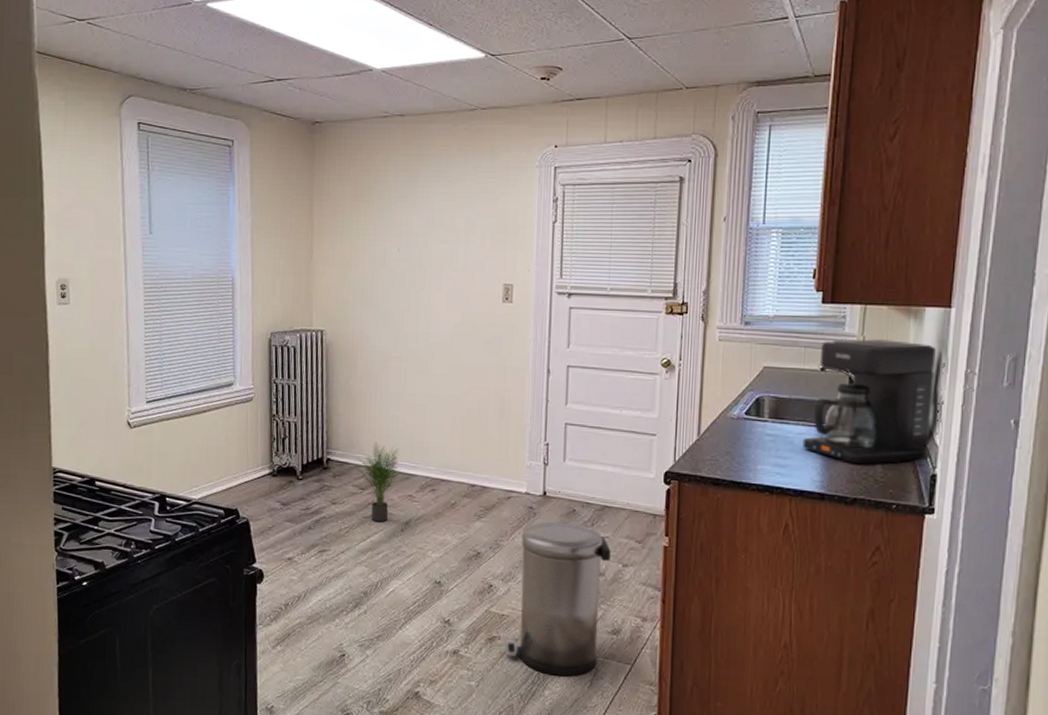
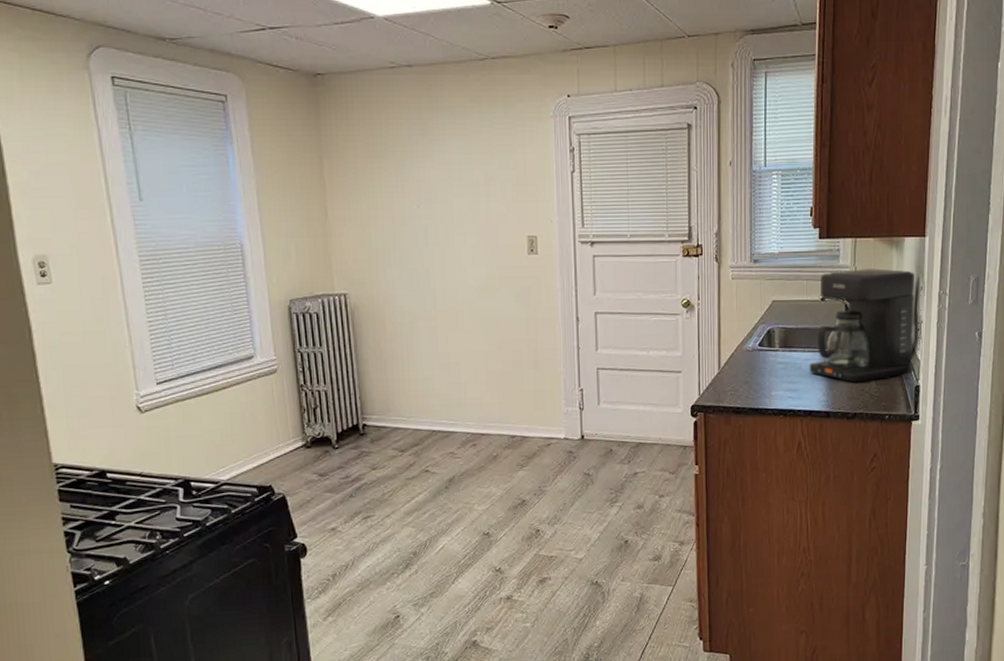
potted plant: present [351,441,401,522] -> none [389,402,441,482]
pedal bin: present [505,521,611,677] -> none [556,462,648,607]

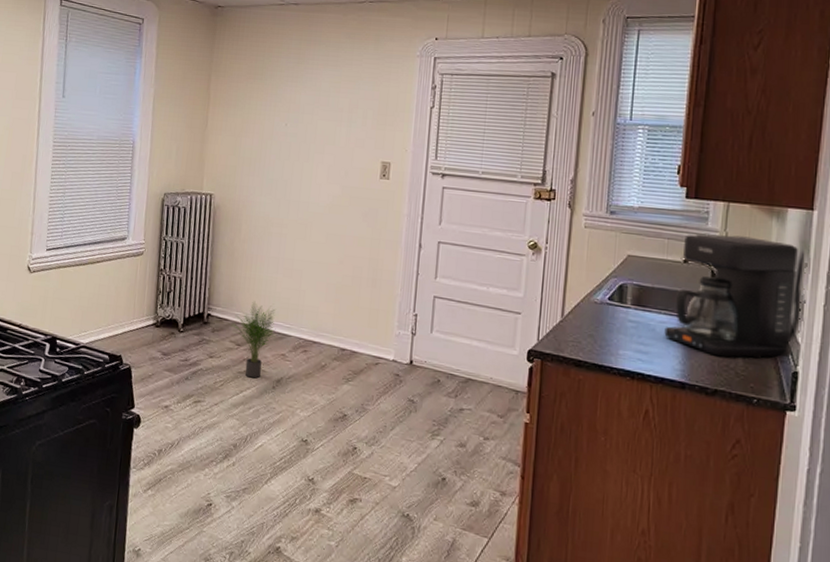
potted plant: none [389,402,441,482] -> present [229,301,276,379]

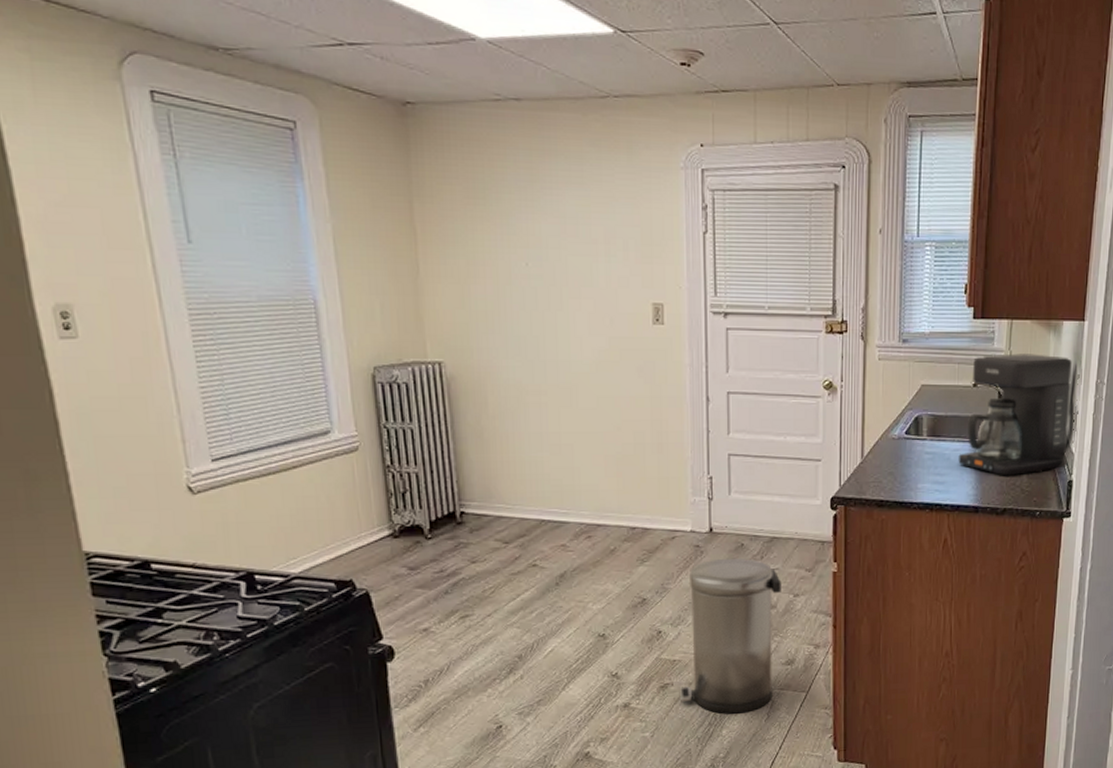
potted plant: present [229,301,276,379] -> none [491,488,551,578]
pedal bin: none [365,390,473,545] -> present [679,558,781,714]

